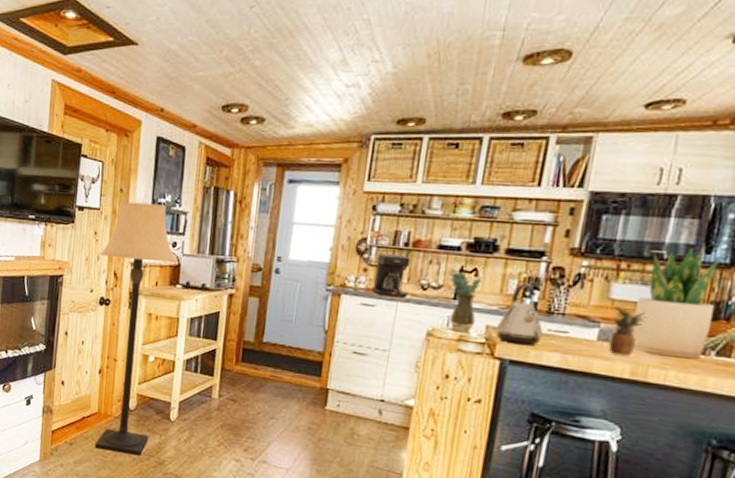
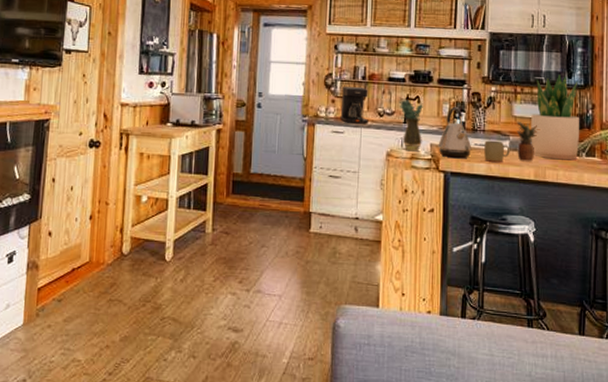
lamp: present [94,201,178,456] -> none [86,44,167,303]
mug: none [559,326,599,354] -> present [483,140,510,162]

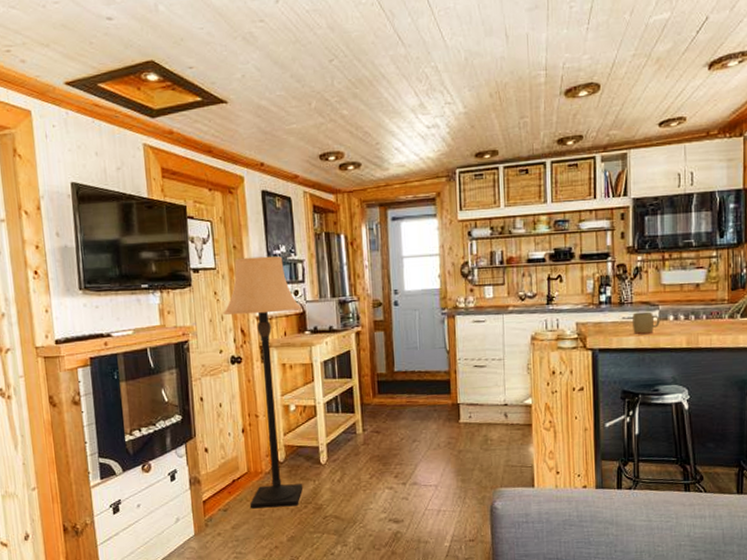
lamp: none [86,44,167,303] -> present [222,256,303,509]
coffee maker: present [340,87,368,124] -> none [480,273,510,311]
vase: present [399,97,423,152] -> none [540,278,567,333]
kettle: present [438,106,472,159] -> none [584,281,620,335]
fruit: present [516,120,539,162] -> none [666,288,690,331]
planter: present [531,75,579,160] -> none [681,234,733,325]

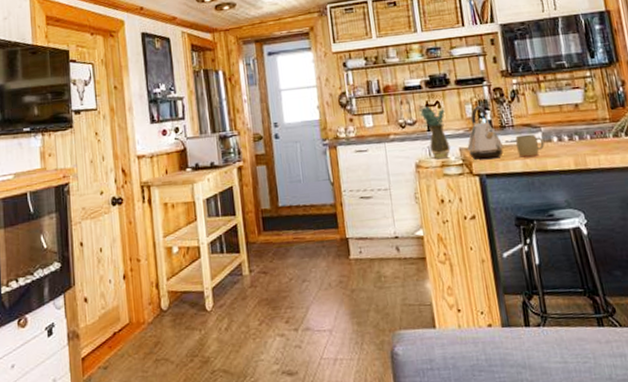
lamp: present [222,256,303,509] -> none [103,94,189,365]
vase: none [540,278,567,333] -> present [418,105,451,160]
kettle: none [584,281,620,335] -> present [467,105,504,160]

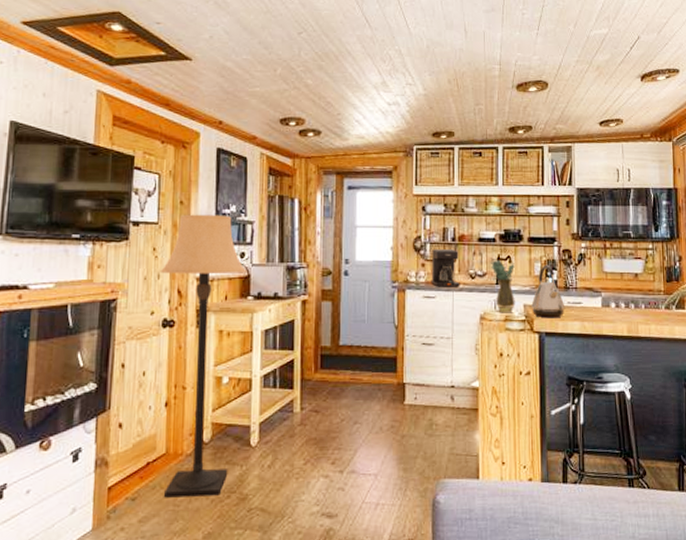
lamp: none [103,94,189,365] -> present [159,214,247,498]
coffee maker: none [358,101,391,141] -> present [431,249,460,287]
mug: present [515,134,545,158] -> none [576,298,603,319]

